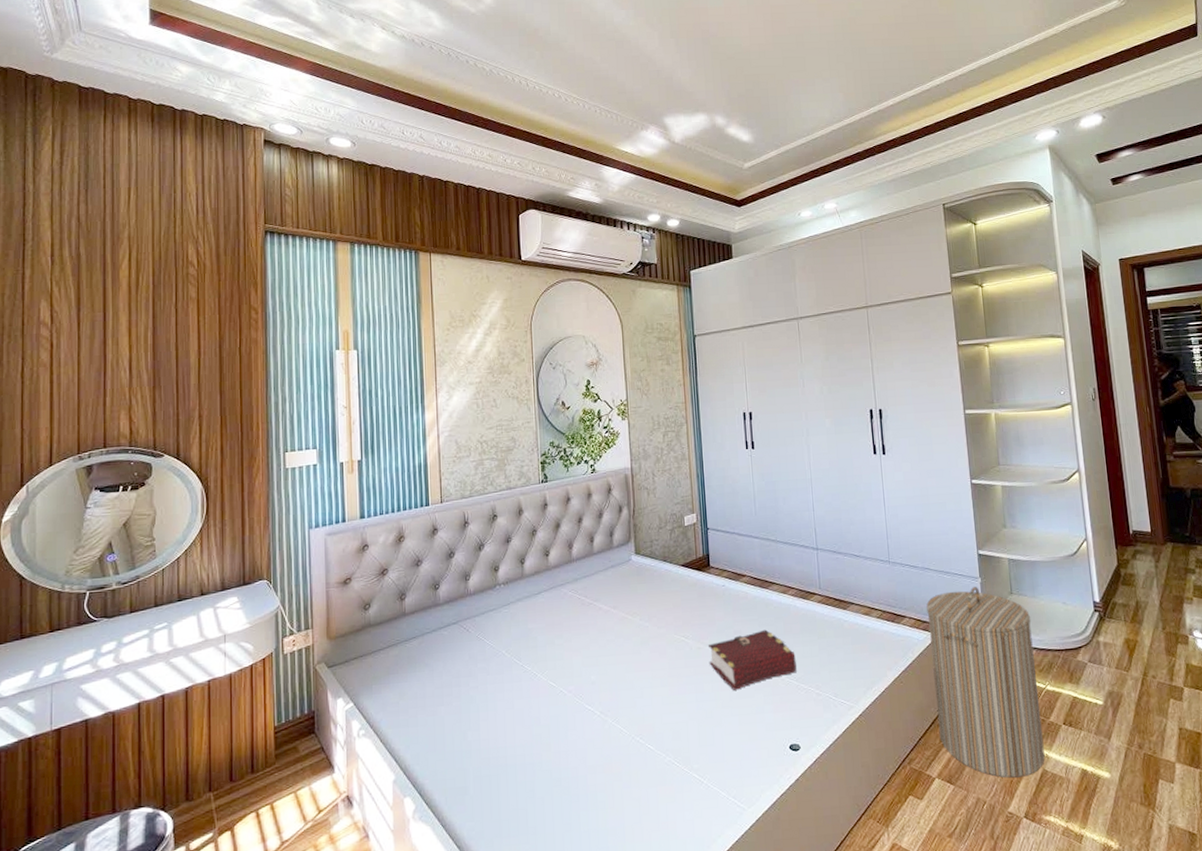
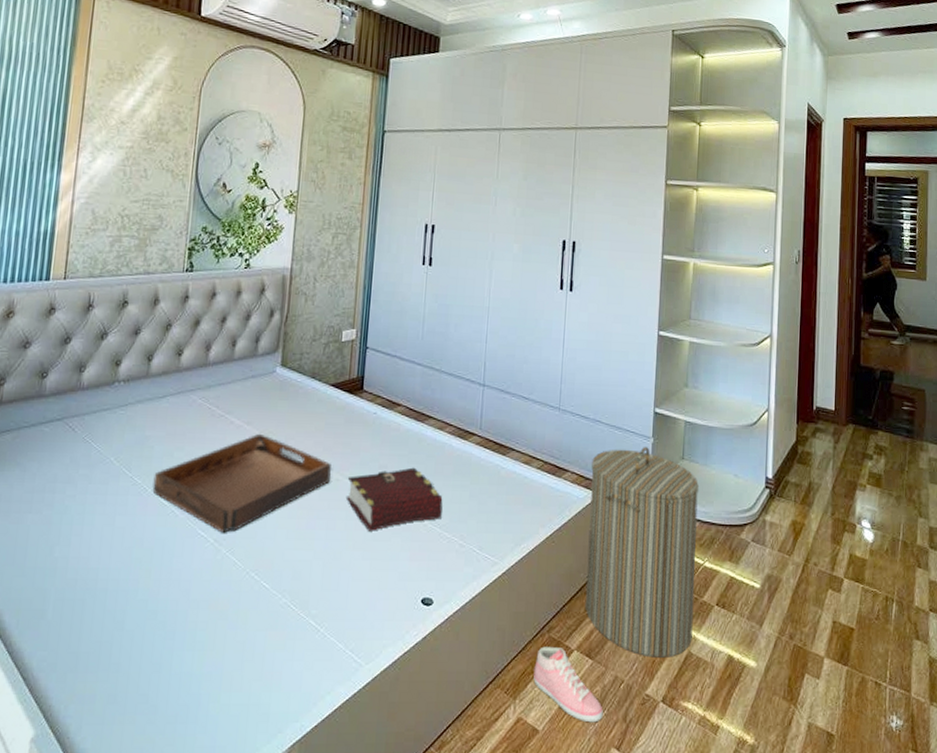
serving tray: none [541,615,693,706] -> present [152,433,331,533]
sneaker: none [901,776,972,843] -> present [533,646,603,723]

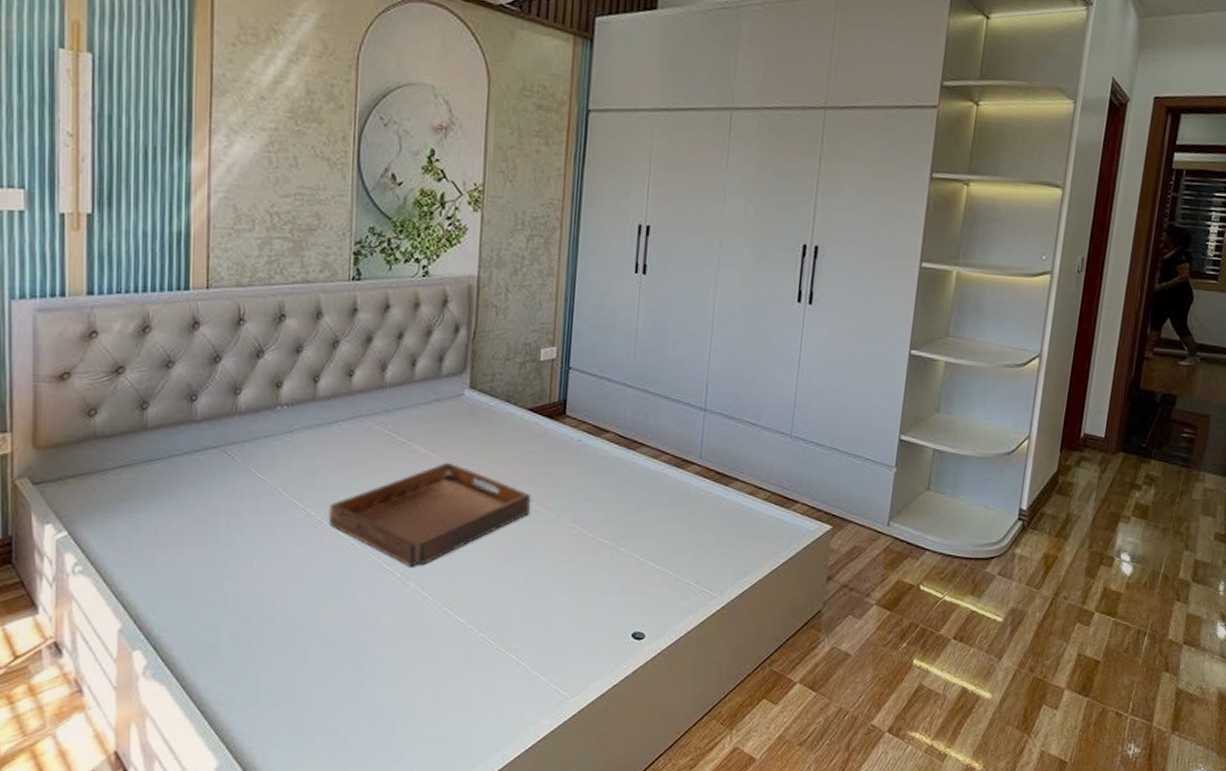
book: present [345,467,443,531] -> none [547,498,657,565]
sneaker: present [533,646,603,723] -> none [752,679,825,752]
laundry hamper: present [585,447,700,658] -> none [811,477,945,690]

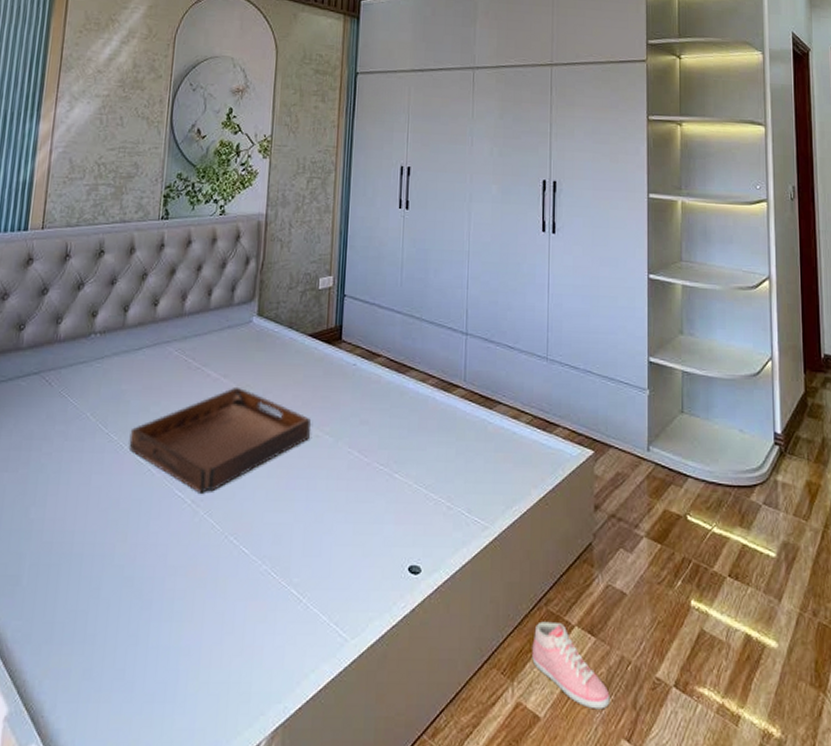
sneaker: none [752,679,825,752] -> present [532,621,610,710]

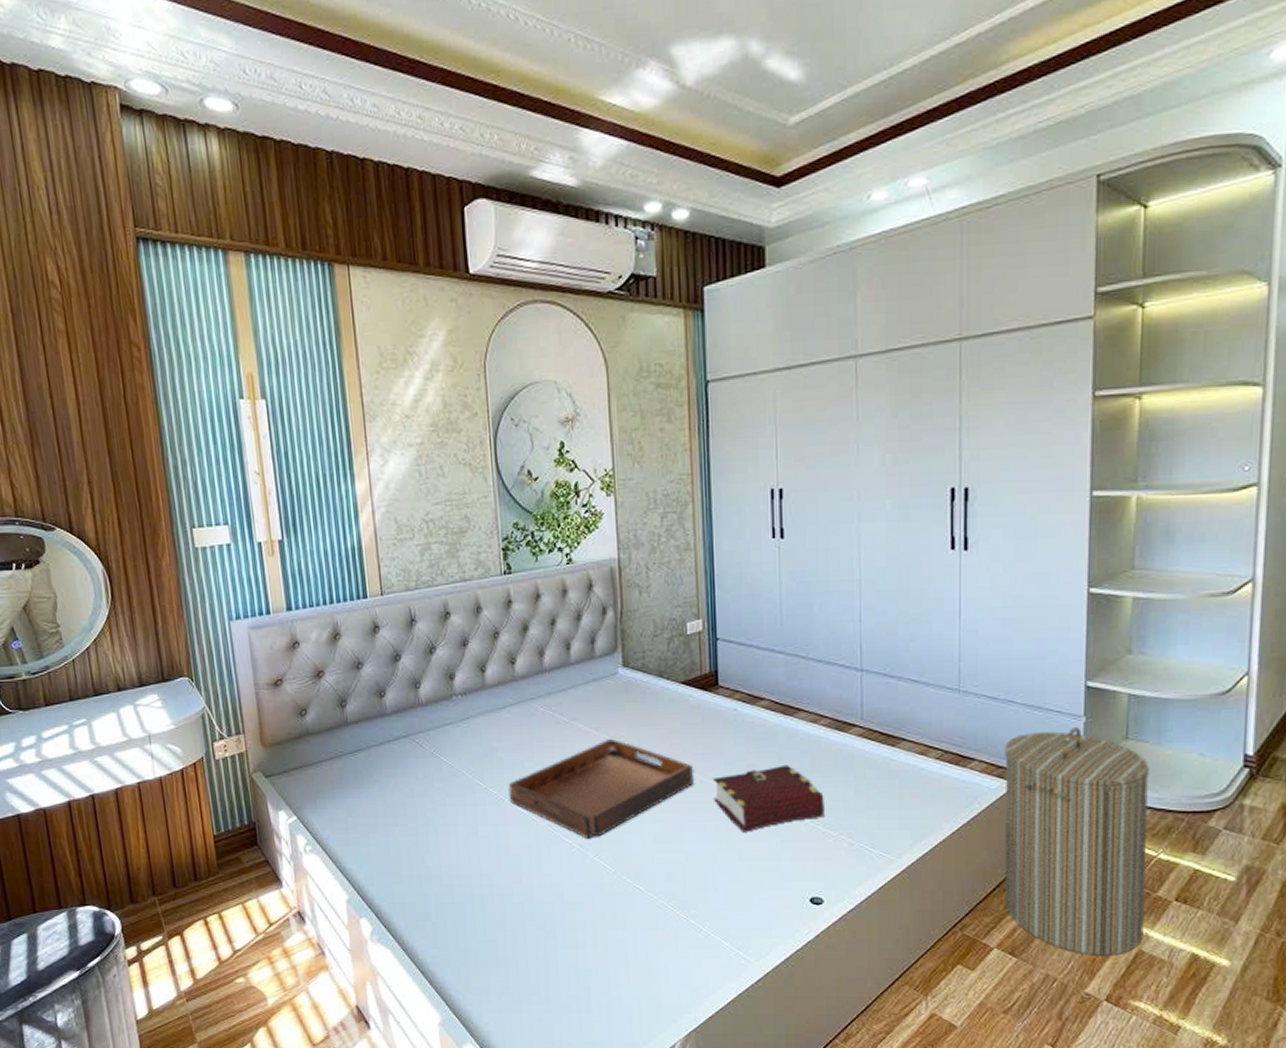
book: none [326,422,428,492] -> present [713,764,824,832]
sneaker: present [532,621,610,710] -> none [947,944,1033,1020]
laundry hamper: none [584,399,704,636] -> present [1004,727,1150,956]

